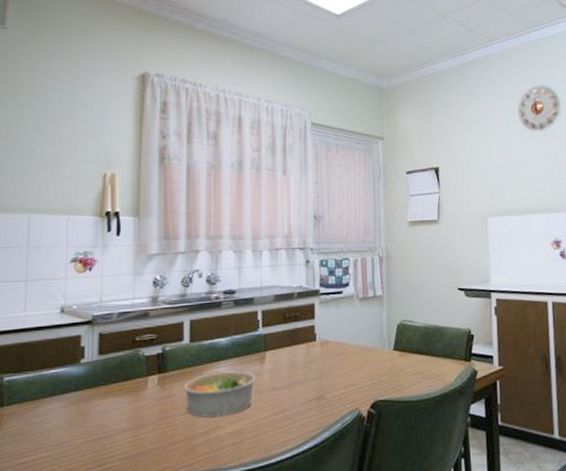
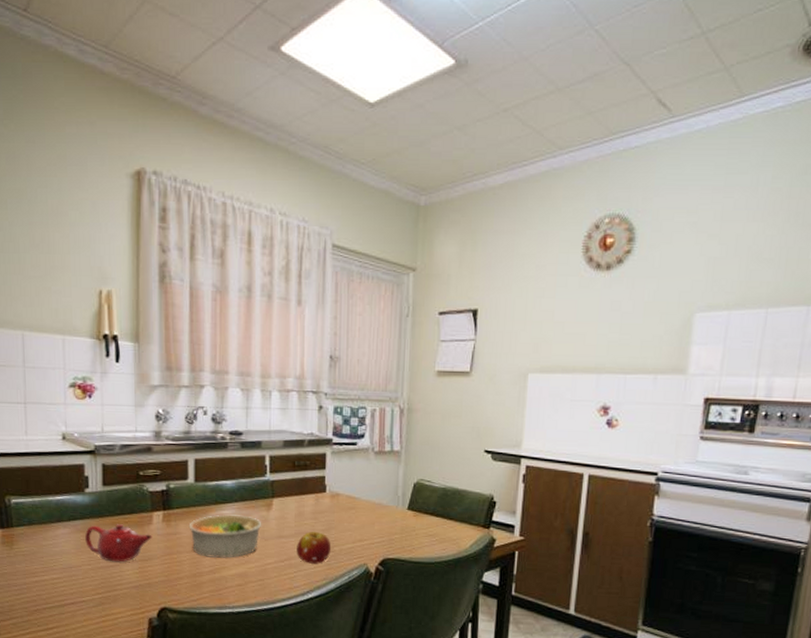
teapot: none [78,392,147,433] -> present [85,524,152,563]
fruit: none [290,381,323,414] -> present [297,532,330,564]

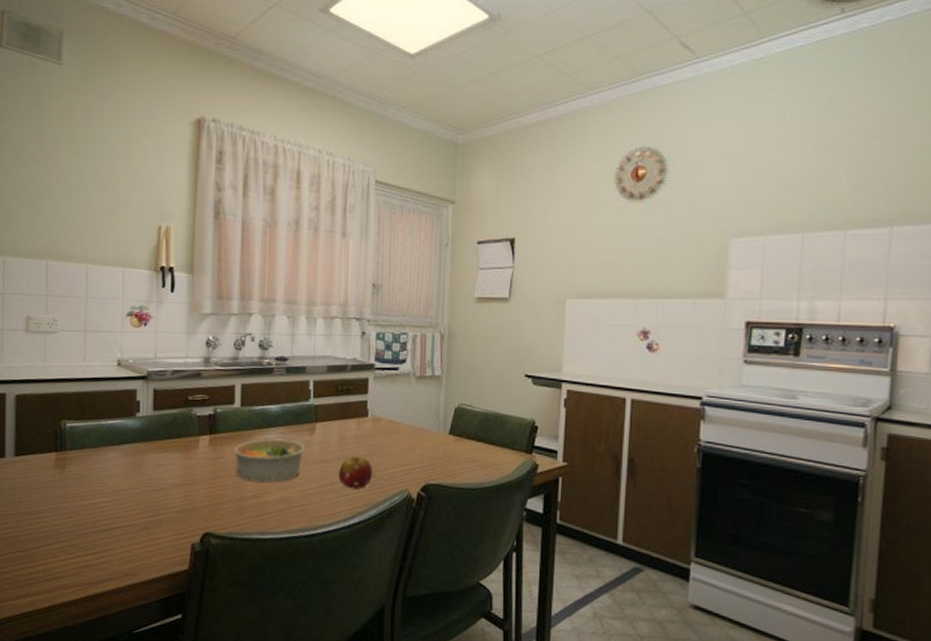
teapot: present [85,524,152,563] -> none [134,448,198,486]

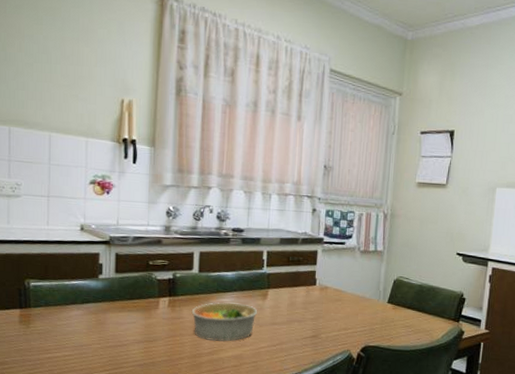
fruit: present [339,456,372,489] -> none [288,320,318,349]

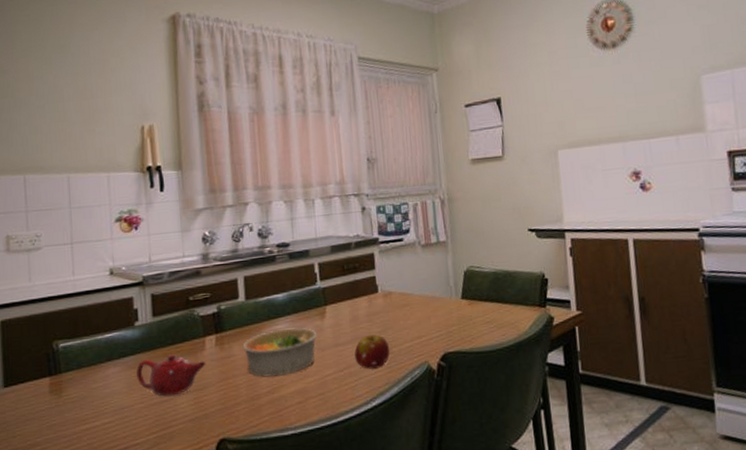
teapot: none [97,308,158,343] -> present [136,354,206,397]
fruit: none [288,320,318,349] -> present [354,334,390,369]

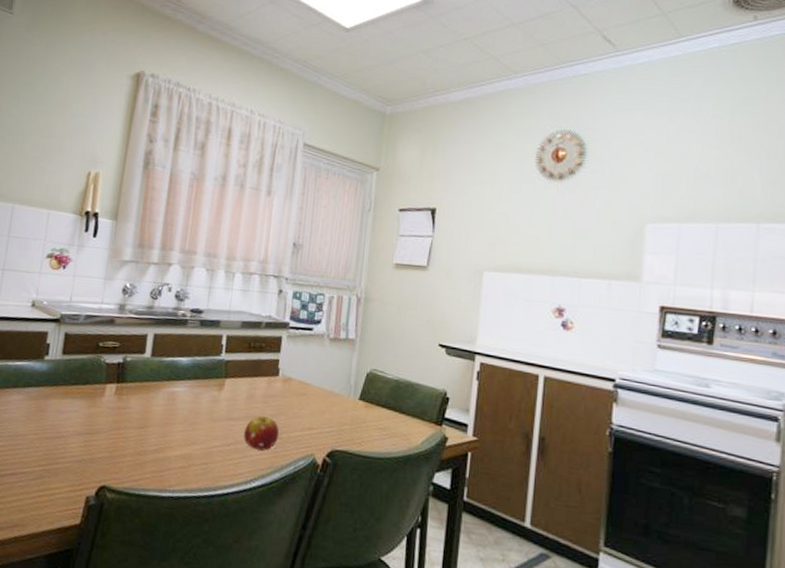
teapot: present [136,354,206,397] -> none [36,393,103,434]
bowl: present [242,327,318,377] -> none [139,392,212,438]

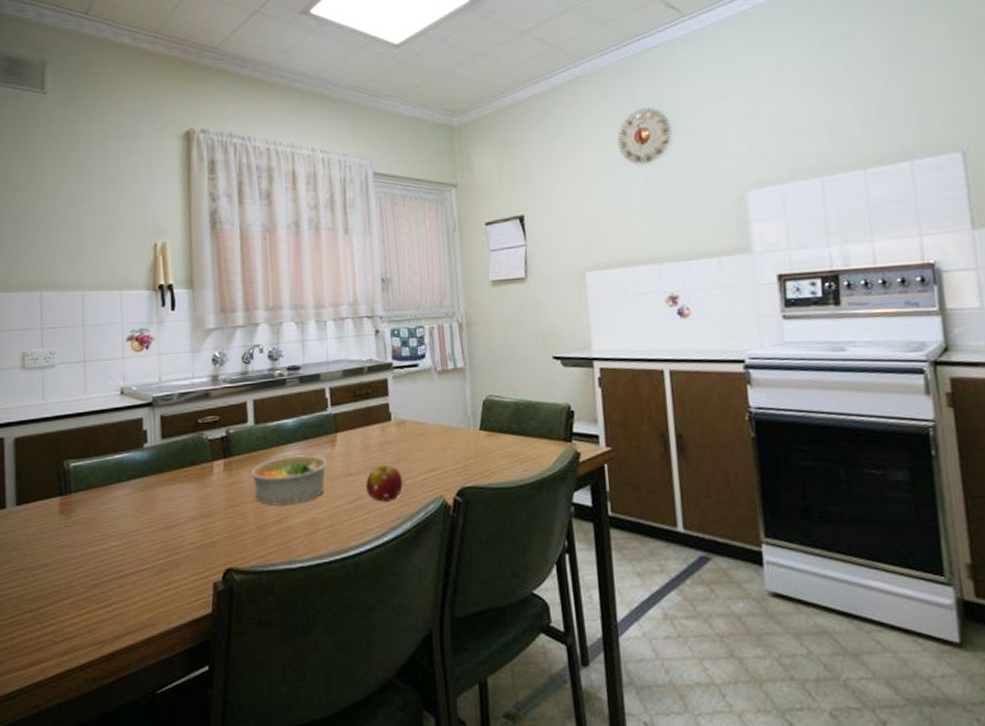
bowl: none [139,392,212,438] -> present [251,455,328,506]

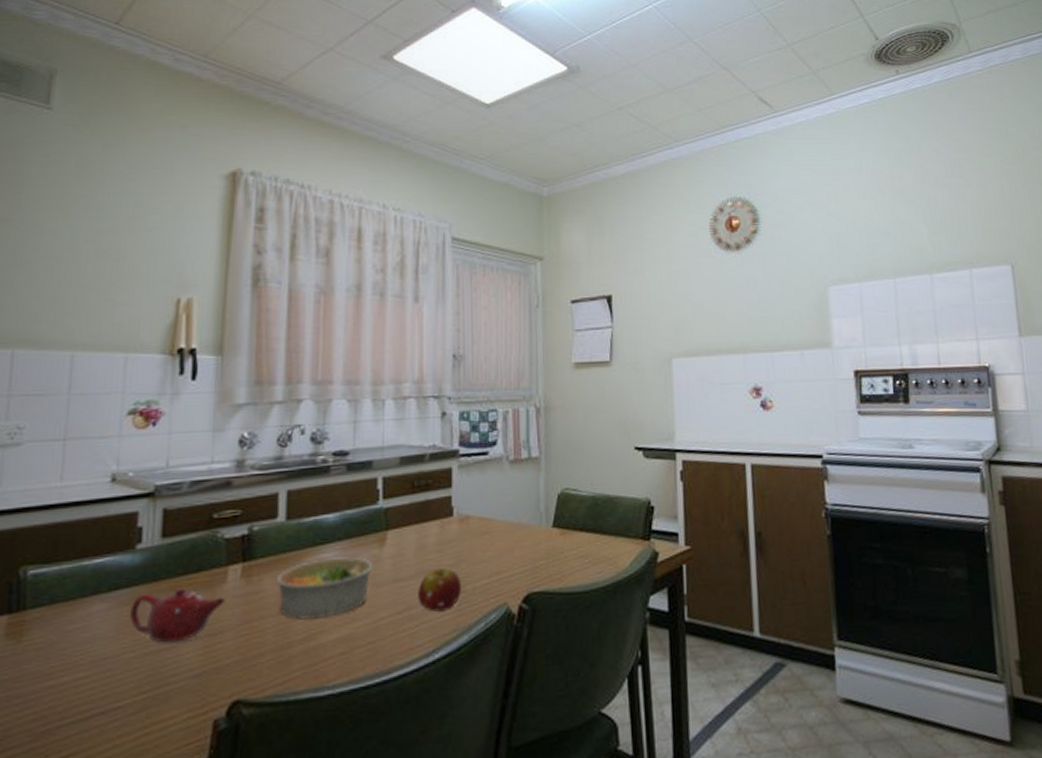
teapot: none [144,478,214,522] -> present [130,587,226,643]

